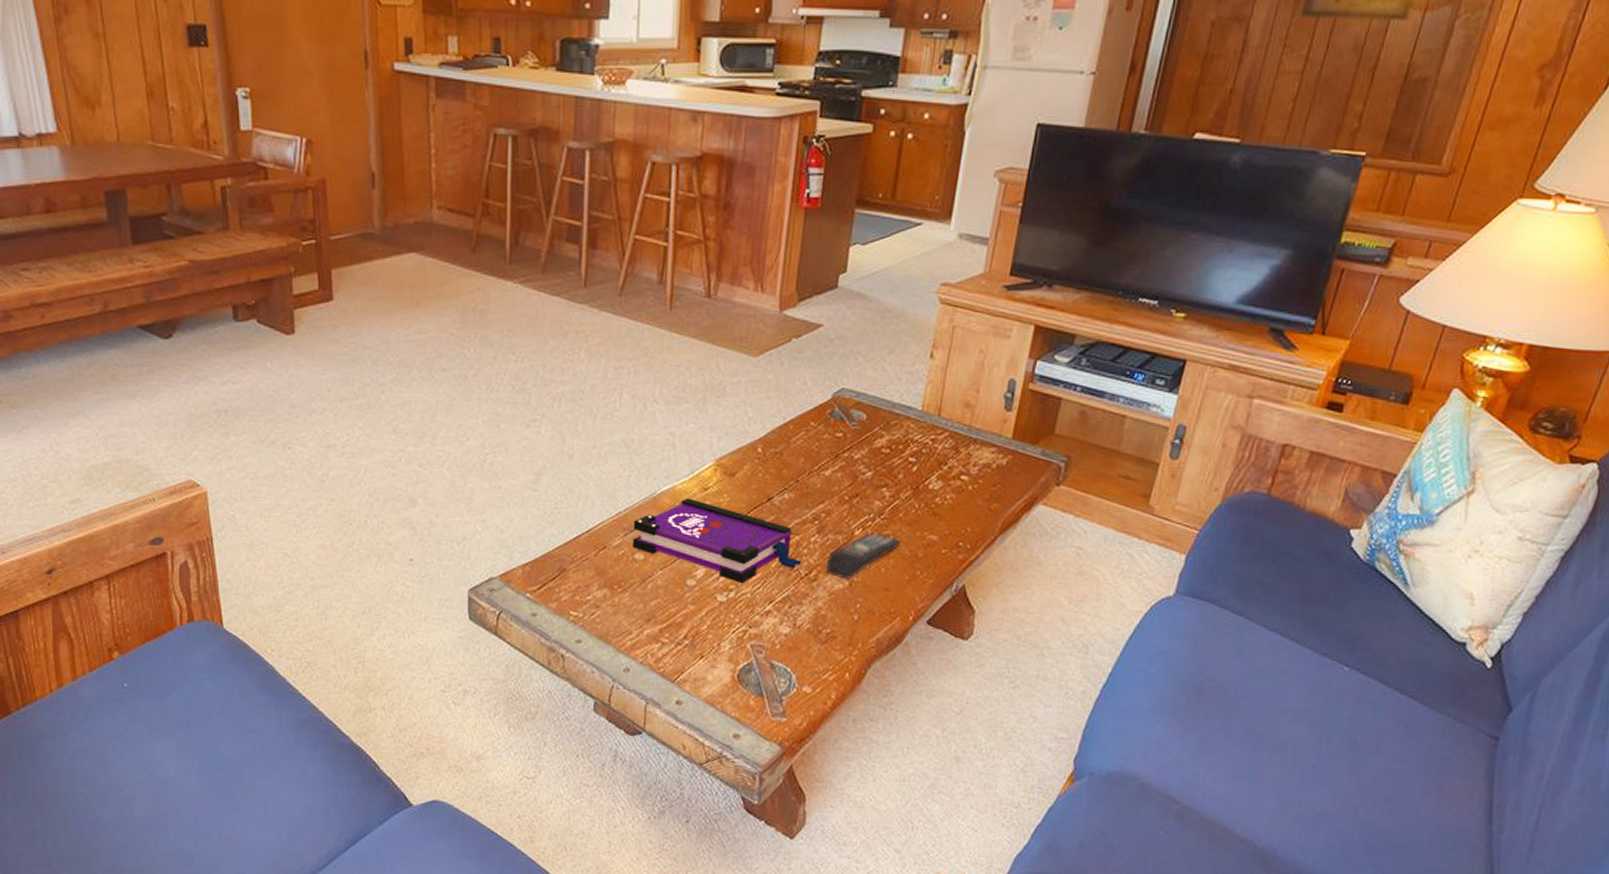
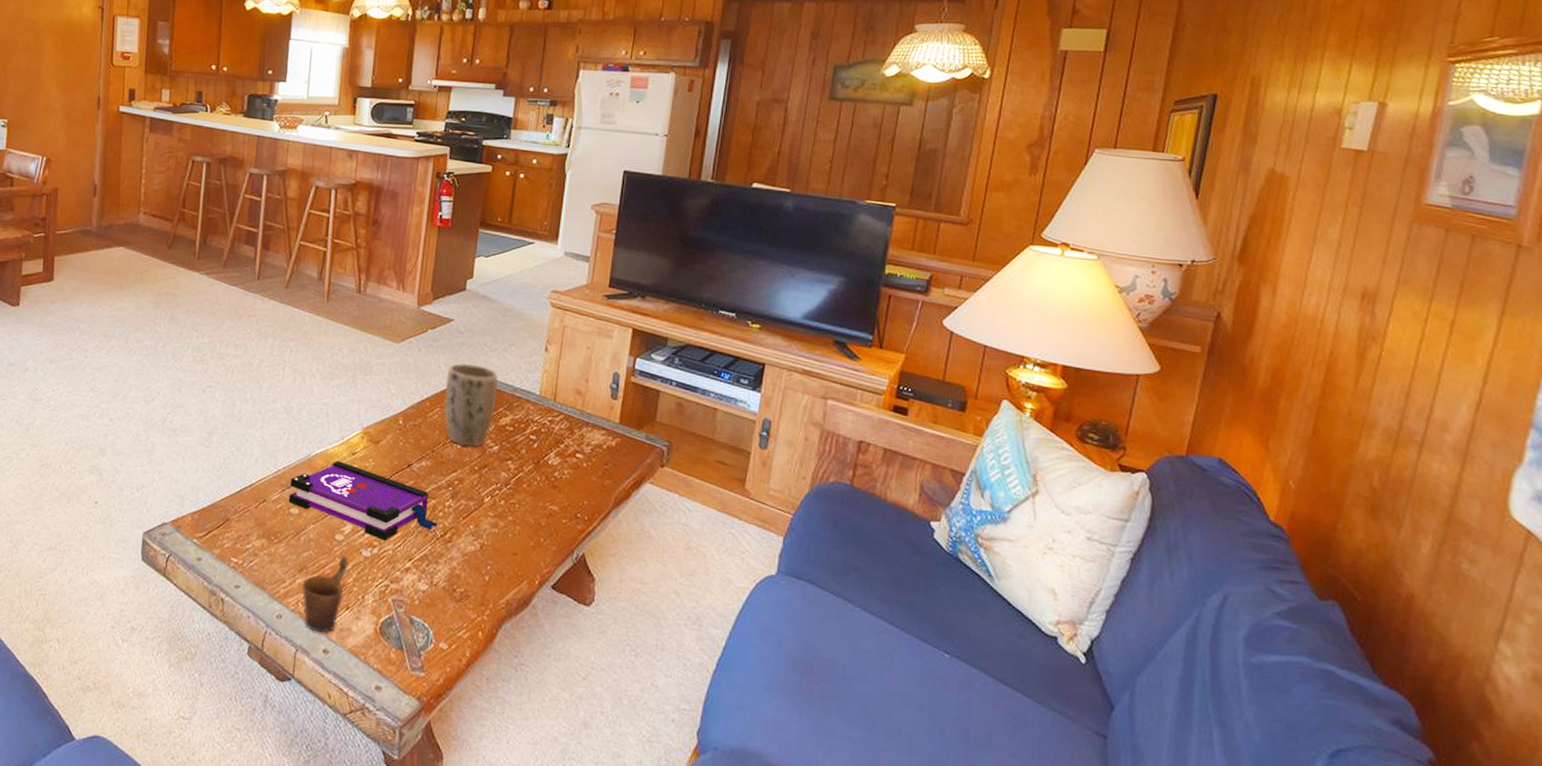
mug: none [650,602,702,684] -> present [301,556,349,634]
plant pot: none [809,377,875,474] -> present [443,363,499,447]
remote control: present [825,532,900,579] -> none [459,500,525,543]

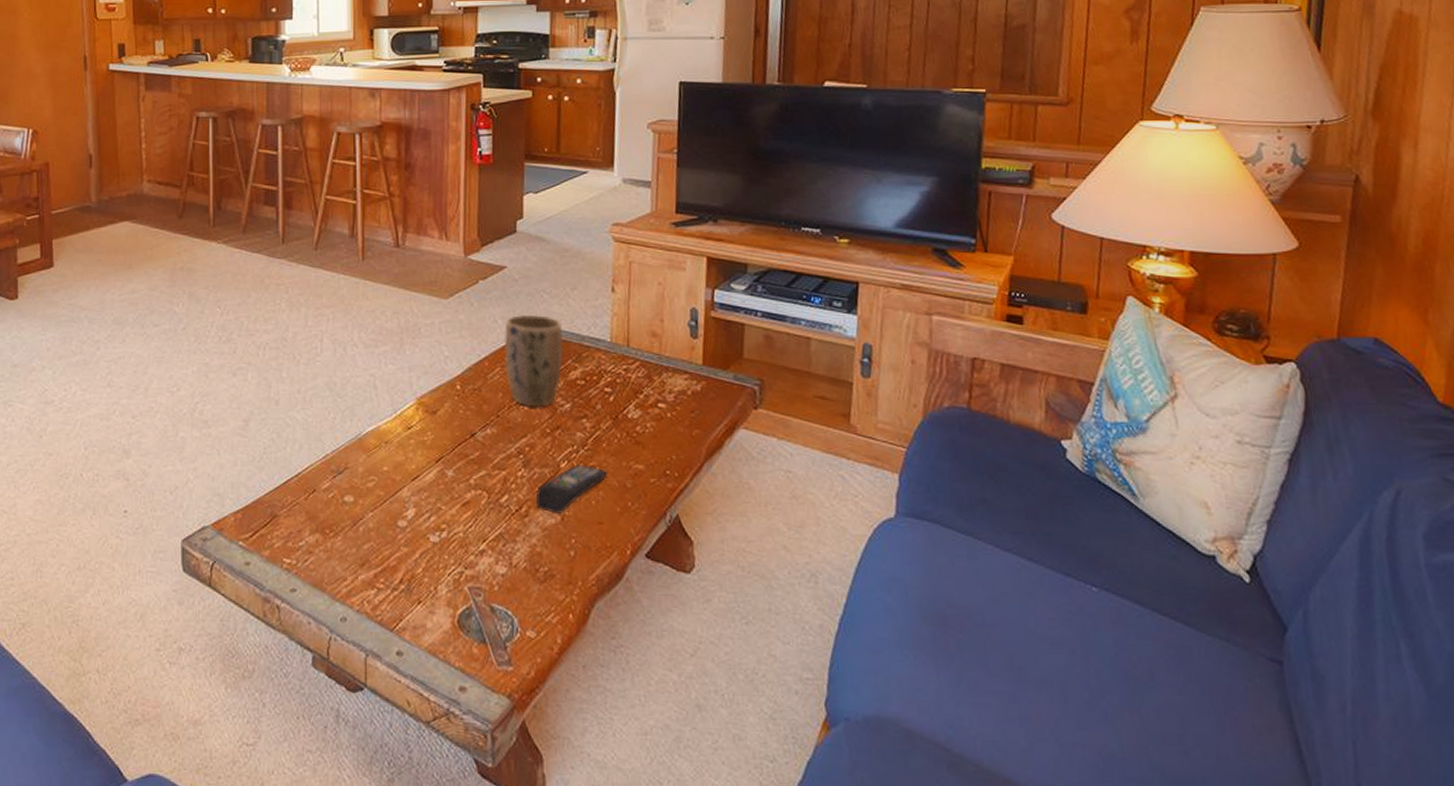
board game: present [288,461,438,540] -> none [341,438,511,522]
mug: present [301,556,349,634] -> none [366,544,415,633]
remote control: none [459,500,525,543] -> present [536,464,607,514]

